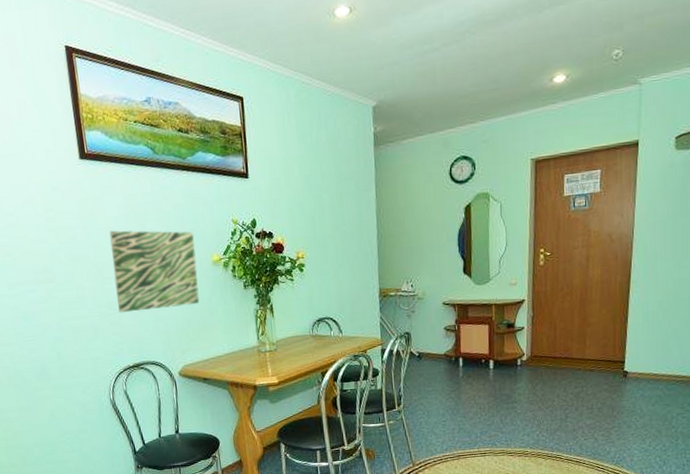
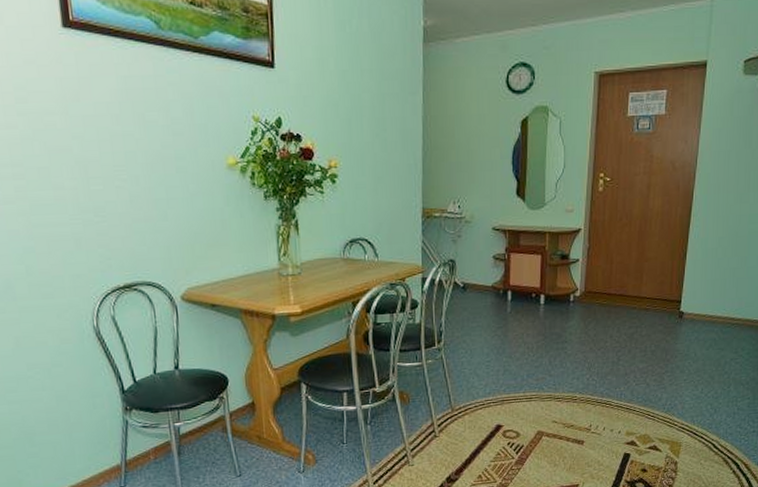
wall art: present [109,230,200,313] -> none [98,119,210,222]

